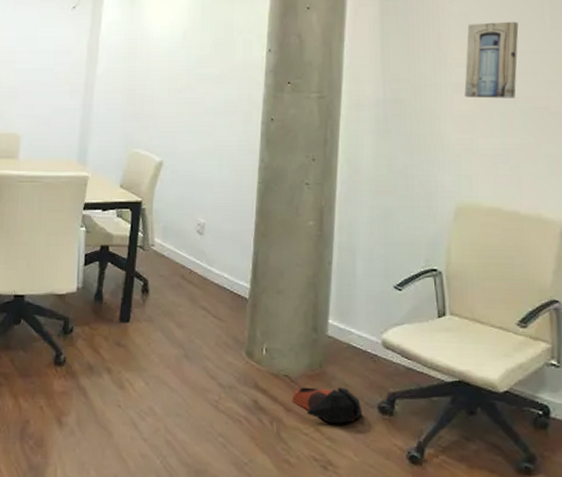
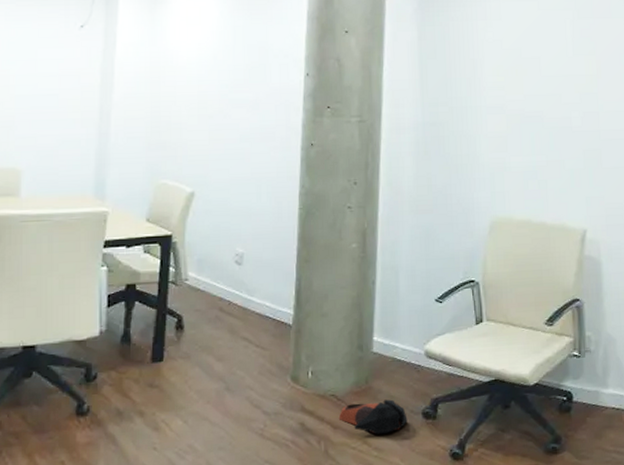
wall art: present [464,21,519,99] -> none [497,48,545,120]

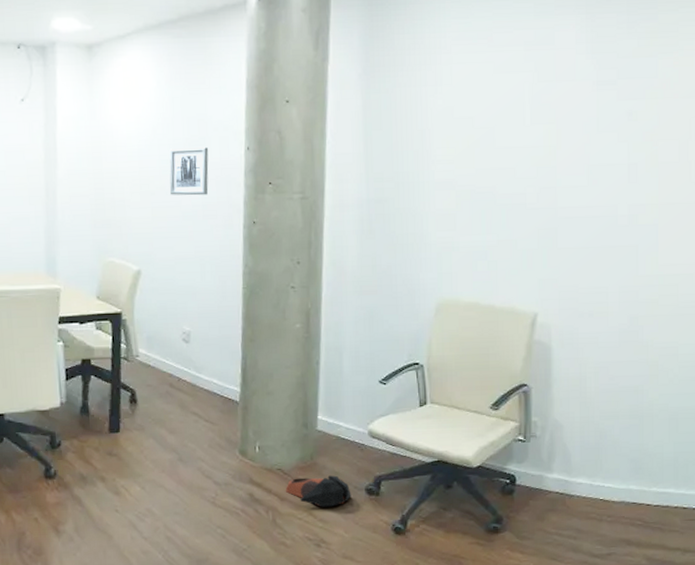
wall art: none [227,73,268,119] -> present [169,147,209,196]

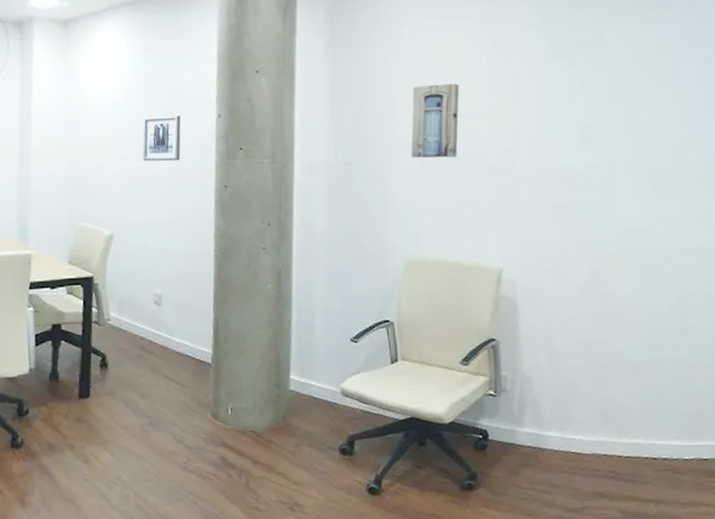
bag: present [285,475,351,507] -> none [258,436,325,469]
wall art: none [446,116,500,196] -> present [411,83,460,158]

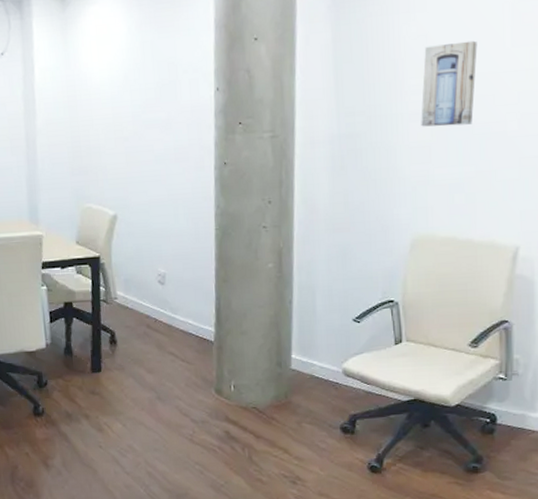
wall art: present [142,115,181,162] -> none [141,90,180,140]

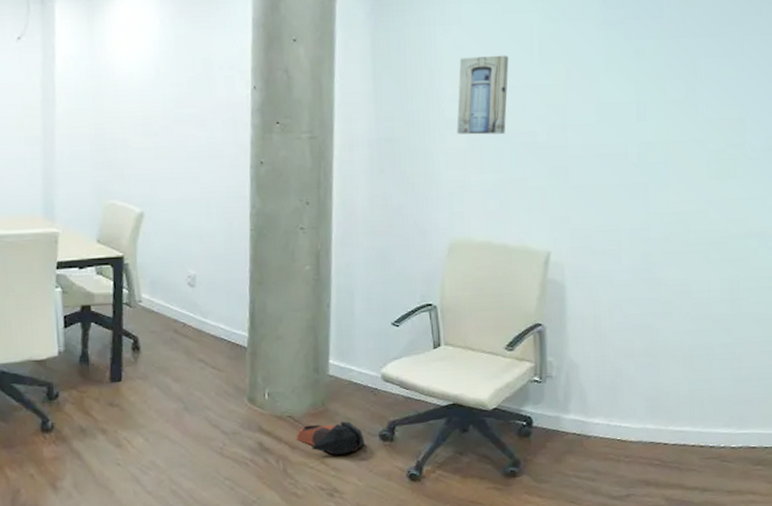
bag: none [260,414,326,445] -> present [296,421,365,455]

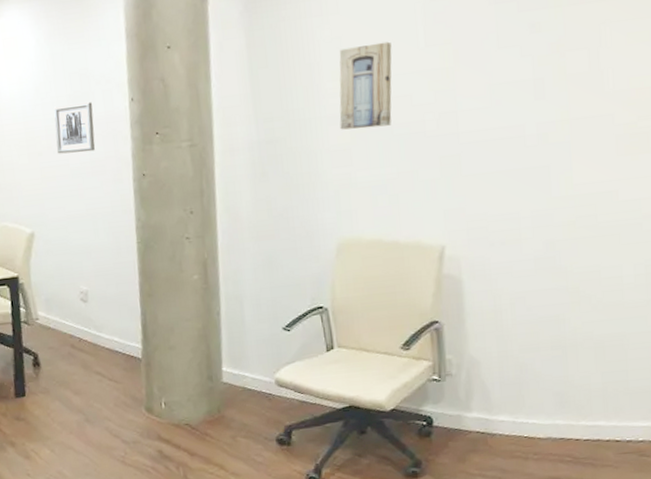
wall art: none [173,86,214,136] -> present [53,102,96,154]
bag: present [296,421,365,455] -> none [194,427,262,460]

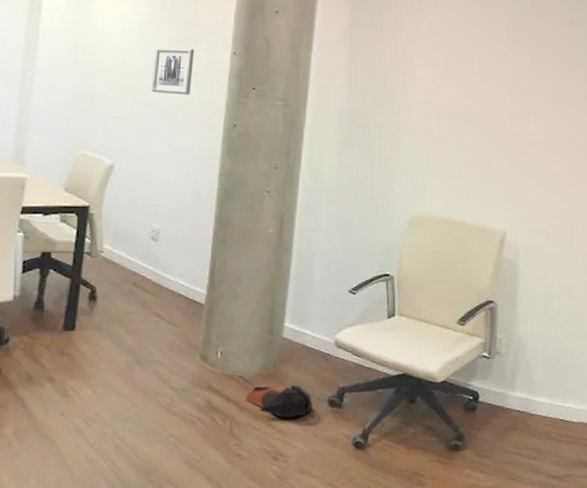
bag: none [194,427,262,460] -> present [245,385,313,418]
wall art: present [339,41,392,130] -> none [425,42,479,116]

